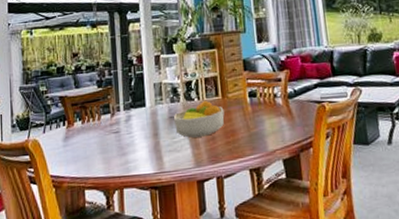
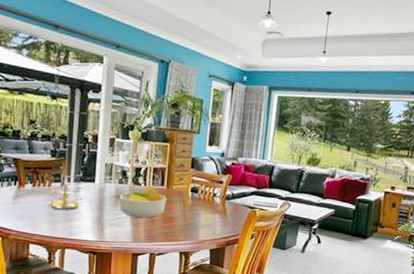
candle holder: none [99,104,138,144] -> present [47,175,85,210]

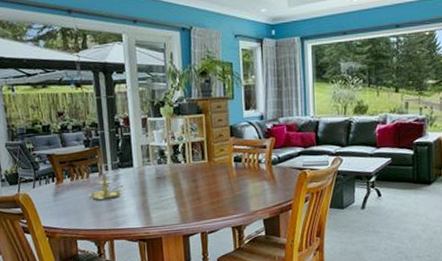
fruit bowl: present [119,187,167,218] -> none [160,163,210,197]

